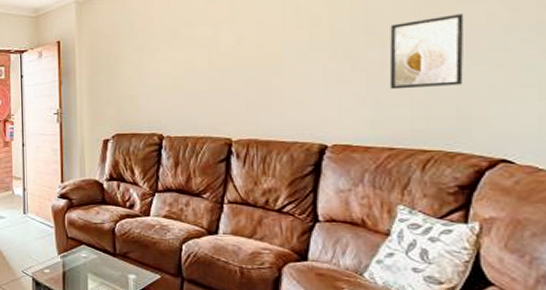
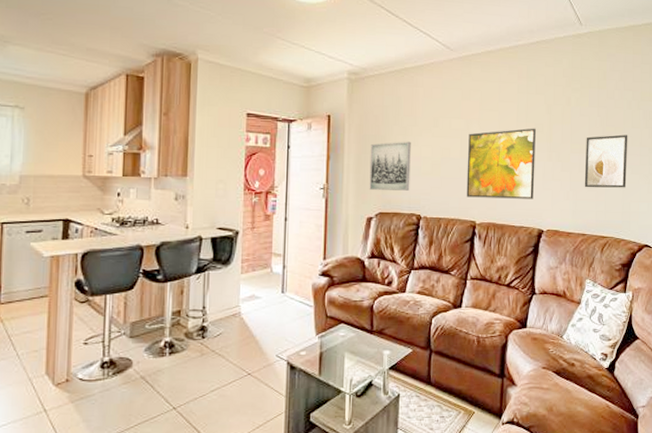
wall art: none [103,57,149,112] -> present [369,141,411,191]
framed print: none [217,23,312,112] -> present [466,128,536,199]

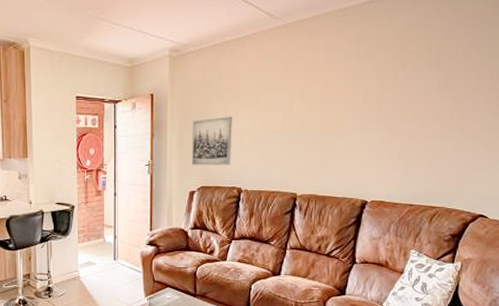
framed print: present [466,128,536,199] -> none [287,96,364,170]
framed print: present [584,134,628,188] -> none [415,98,470,157]

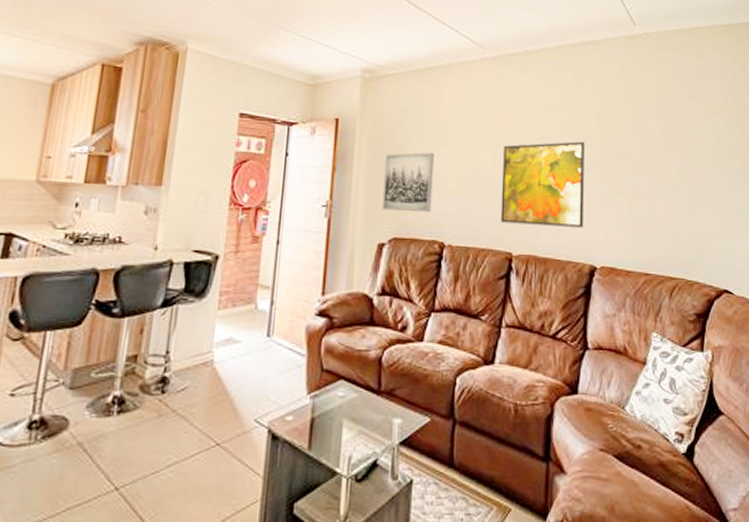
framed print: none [287,96,364,170] -> present [500,141,585,228]

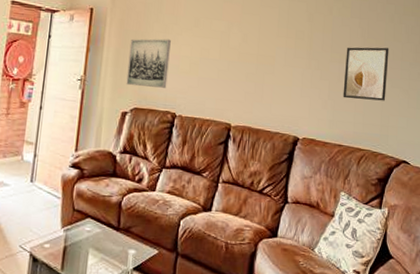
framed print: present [500,141,585,228] -> none [223,34,296,106]
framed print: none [645,152,697,218] -> present [343,47,389,101]

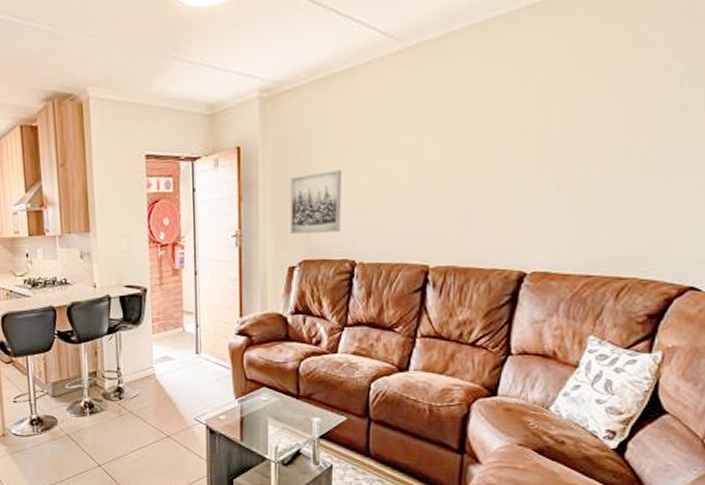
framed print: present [343,47,389,101] -> none [593,128,674,212]

